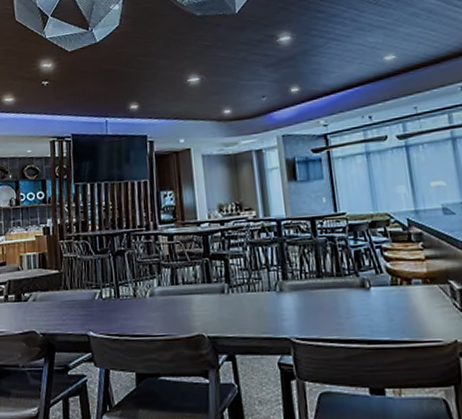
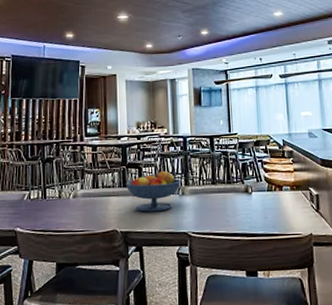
fruit bowl: none [209,261,278,313] -> present [125,170,182,212]

